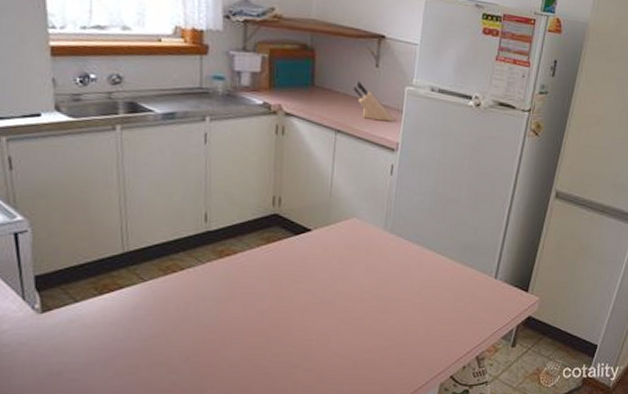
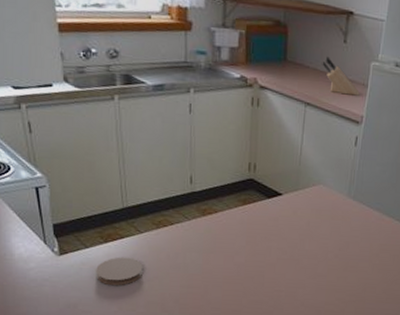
coaster: none [87,310,147,346] -> present [96,257,144,286]

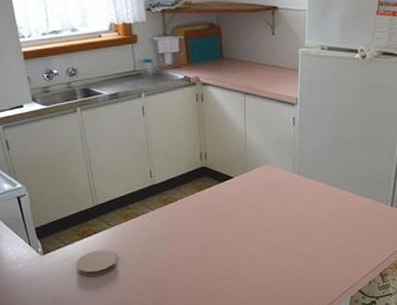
knife block: present [322,56,360,96] -> none [255,49,292,81]

